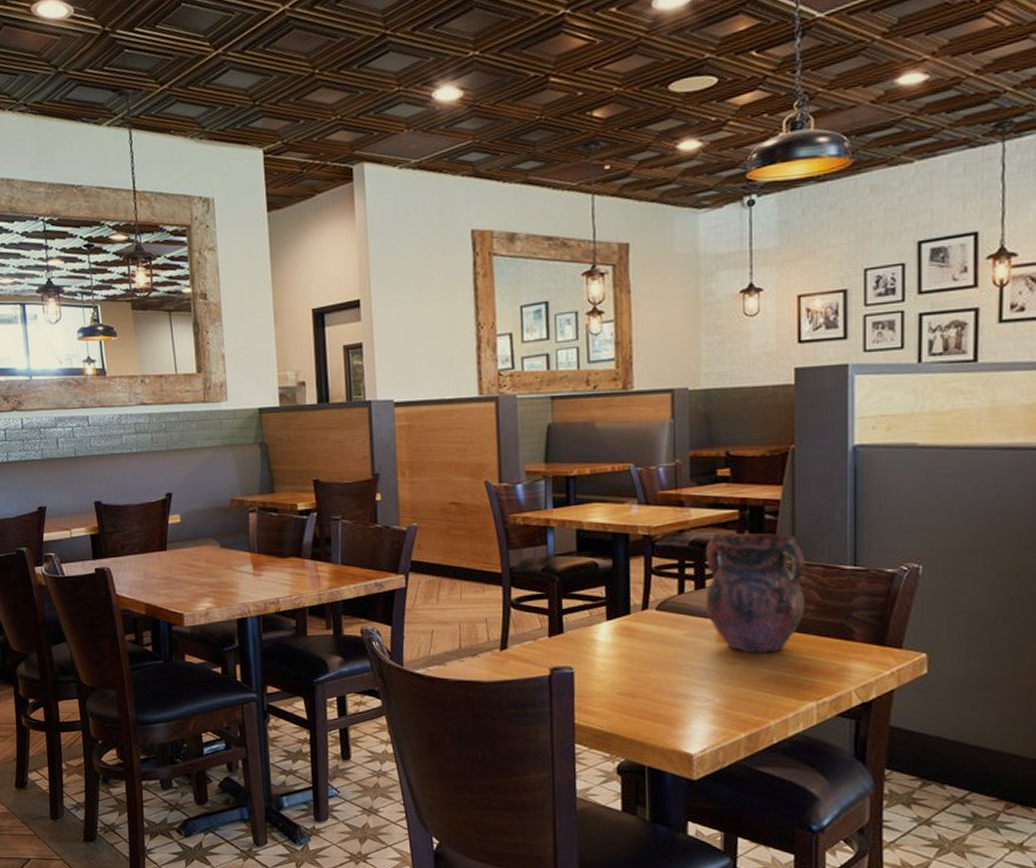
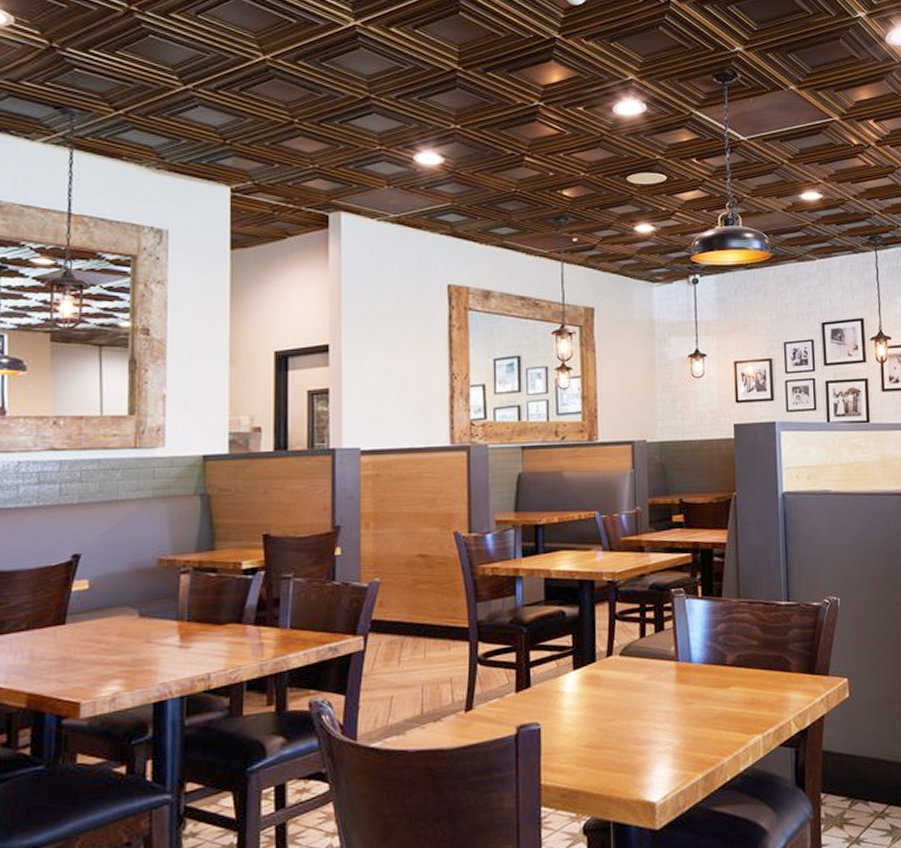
vase: present [705,532,806,653] -> none [663,574,749,692]

